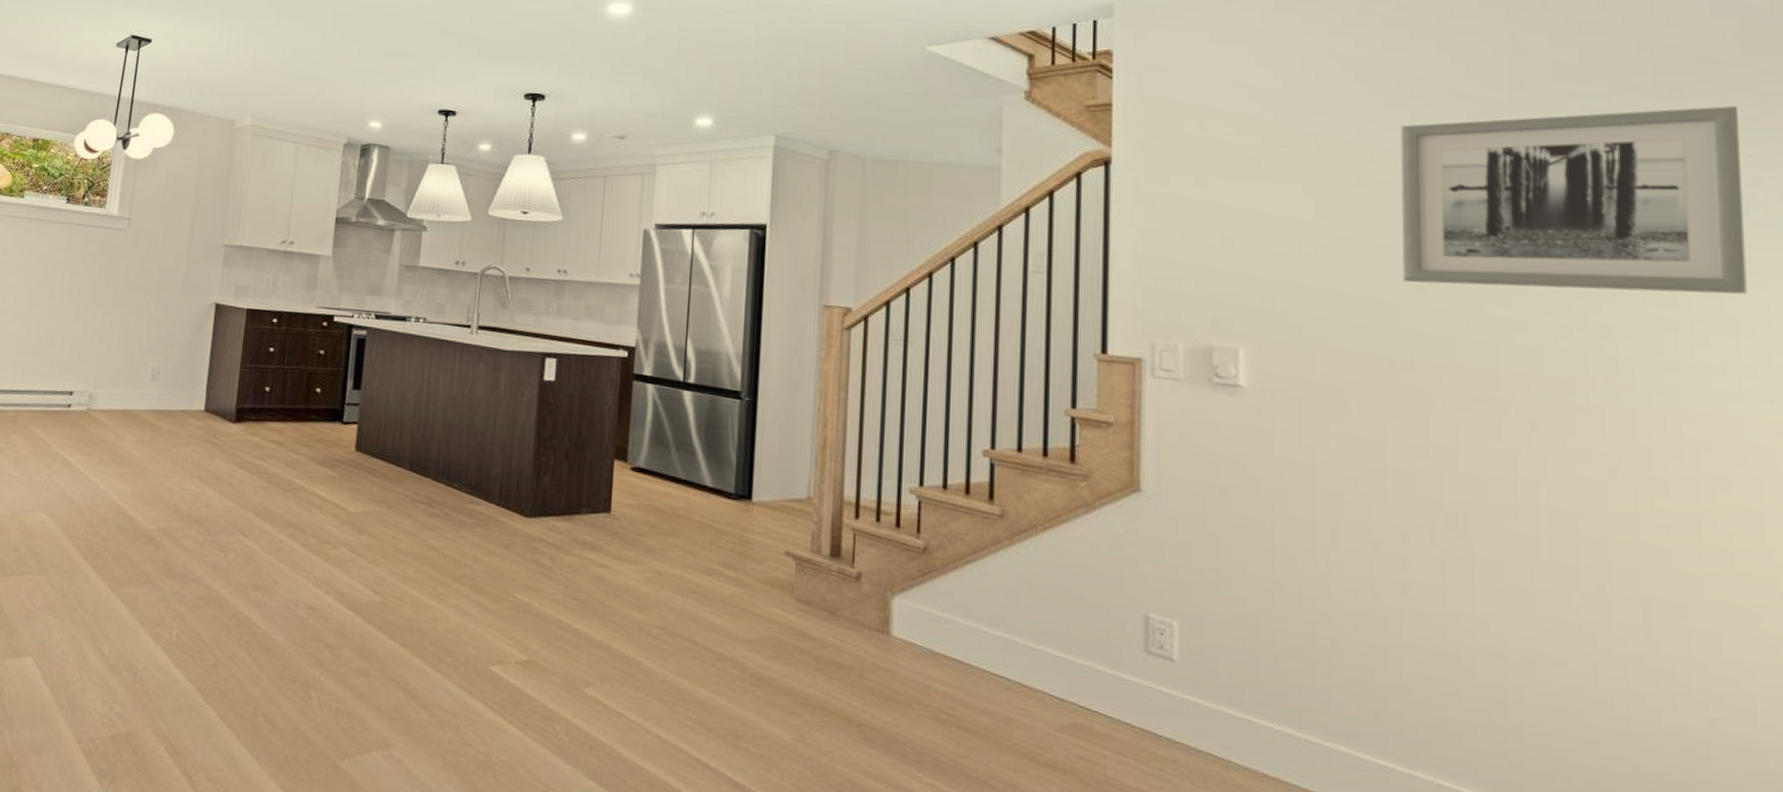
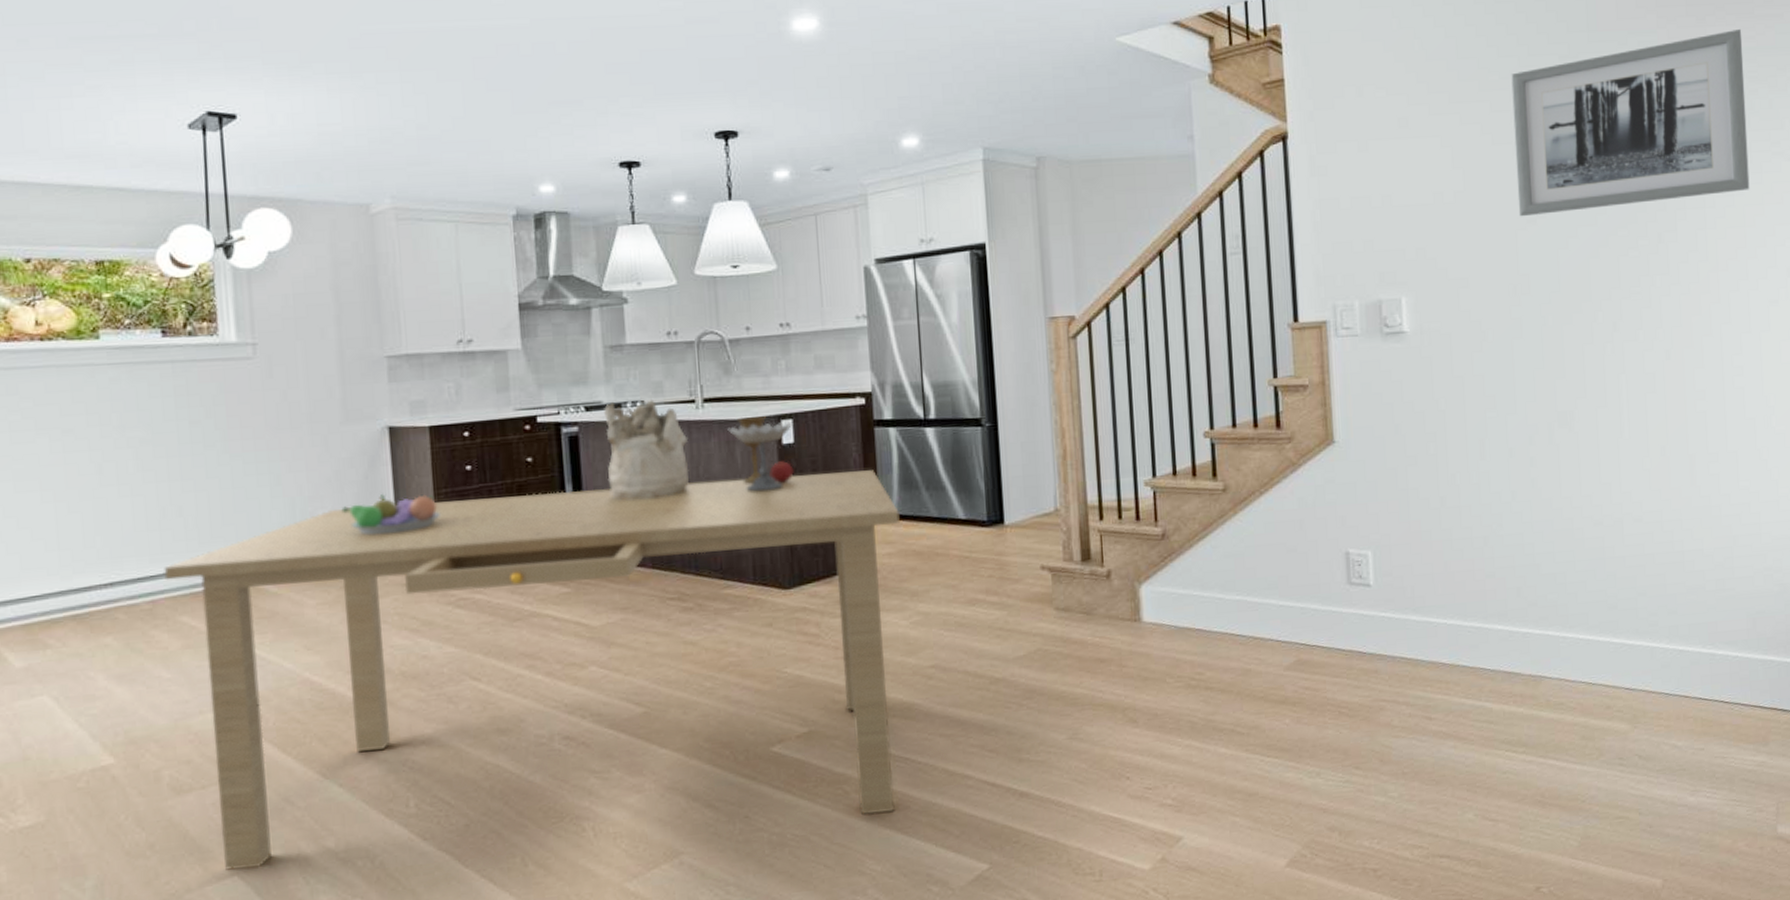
dining table: none [24,363,646,764] -> present [164,470,900,871]
fruit bowl: none [167,358,242,395] -> present [341,493,440,535]
mineral sample: none [384,314,460,408] -> present [604,400,689,500]
goblet: none [495,348,555,421] -> present [727,416,794,491]

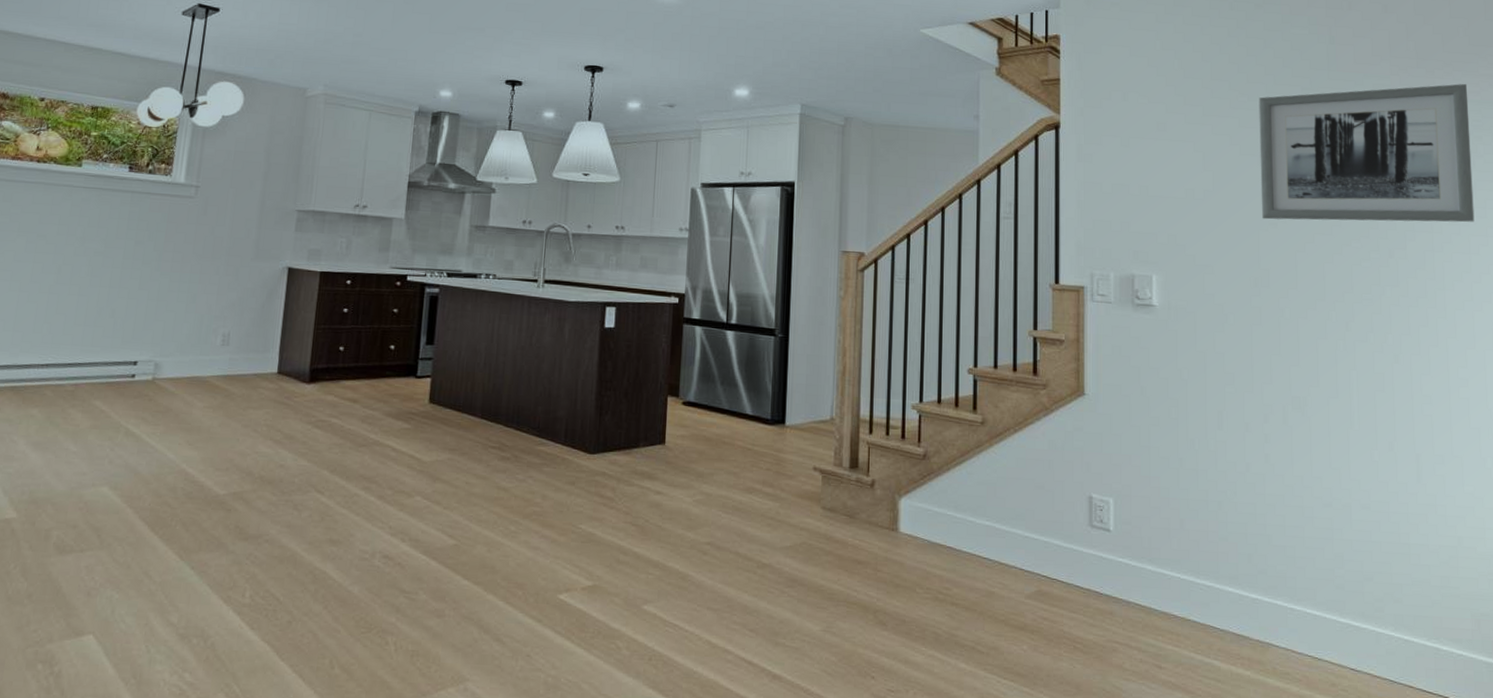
dining table: present [164,470,900,871] -> none [84,329,696,673]
fruit bowl: present [341,493,440,535] -> none [238,321,316,357]
mineral sample: present [604,400,689,500] -> none [456,271,528,358]
goblet: present [727,416,794,491] -> none [560,299,615,365]

